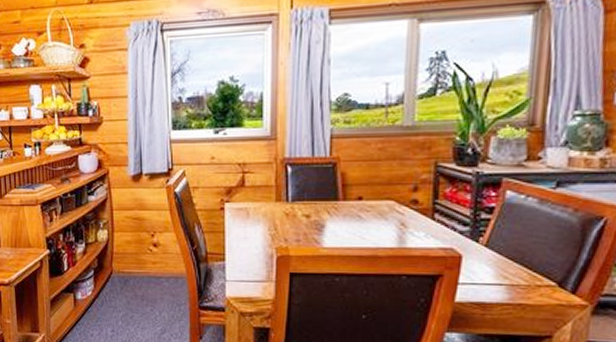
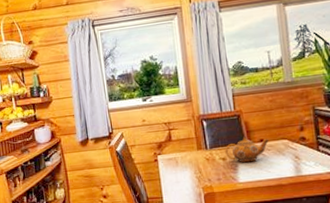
teapot: none [311,191,369,224] -> present [225,136,269,163]

